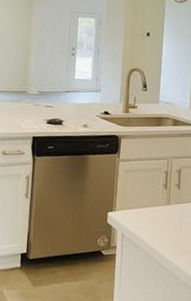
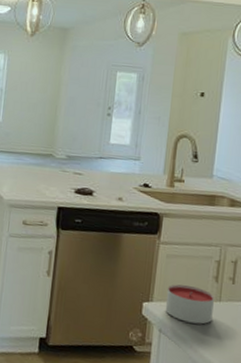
candle: none [126,193,165,226] -> present [165,284,214,325]

